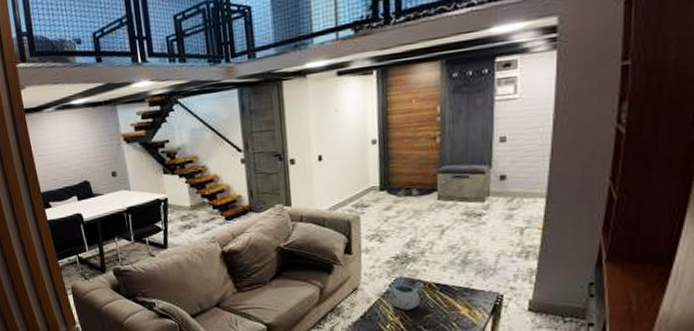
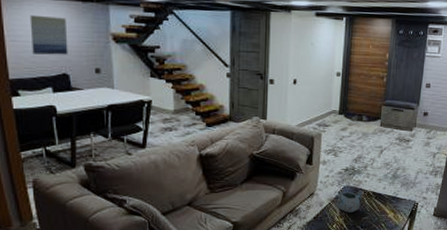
wall art: none [50,126,86,166] -> present [29,14,68,55]

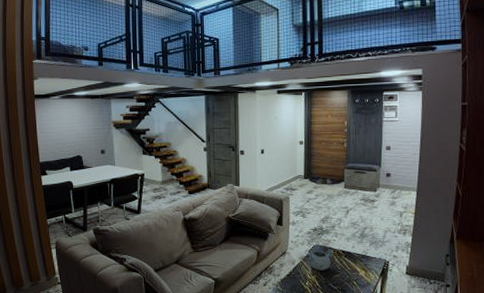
wall art: present [29,14,68,55] -> none [54,111,81,142]

